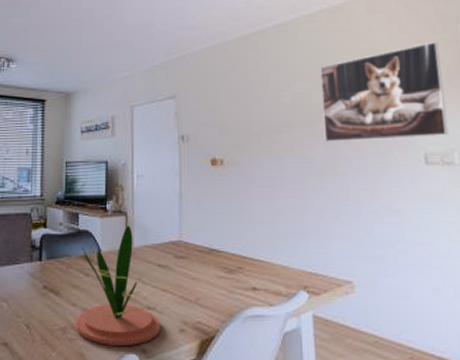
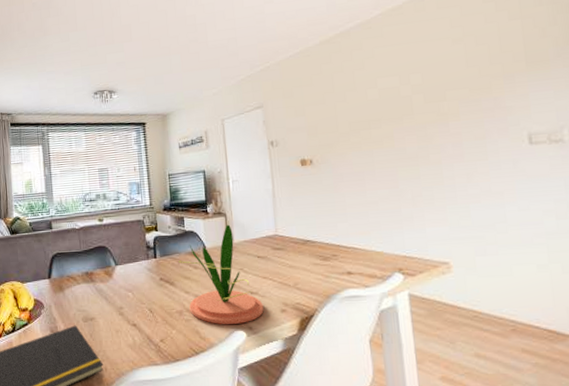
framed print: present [320,41,449,142] -> none [408,14,557,133]

